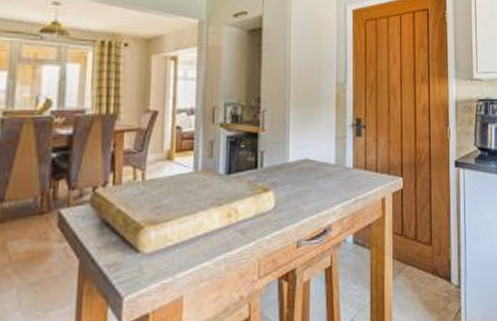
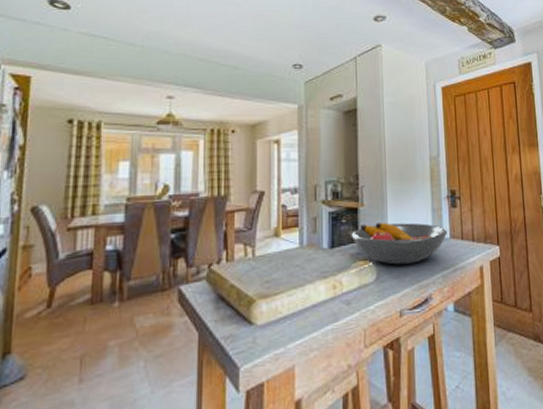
fruit bowl: none [249,149,351,194] -> present [351,222,448,265]

